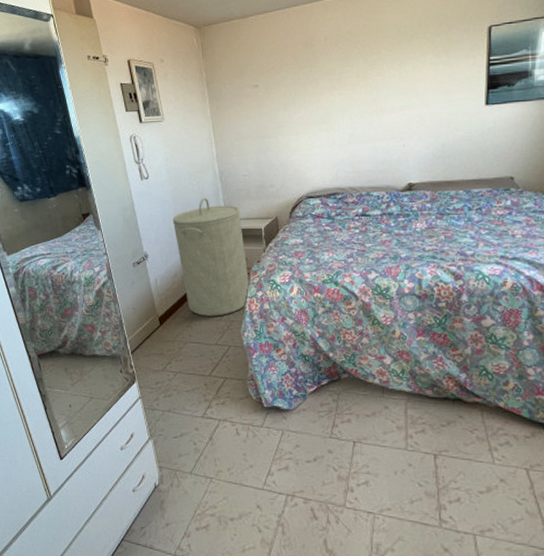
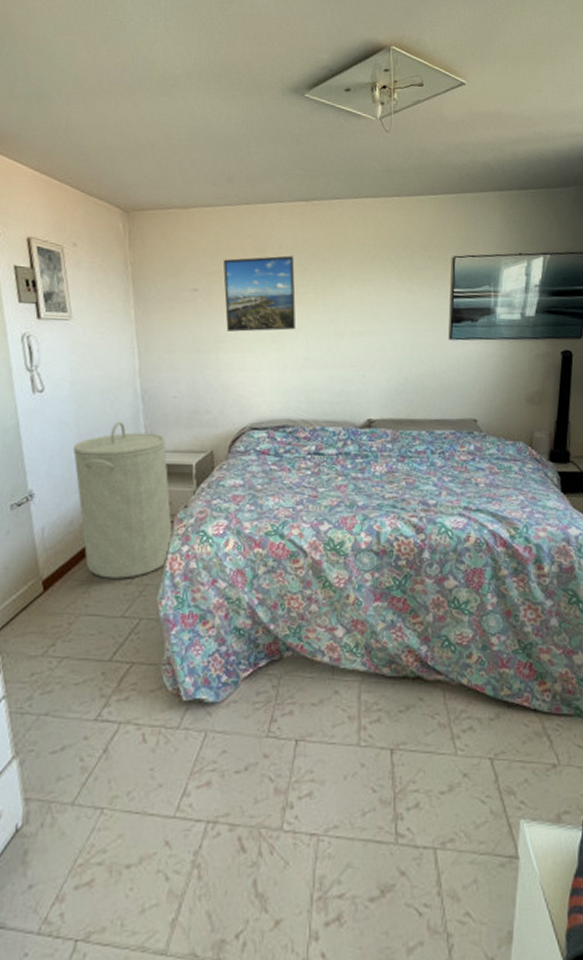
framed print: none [277,46,342,118] -> present [222,255,296,332]

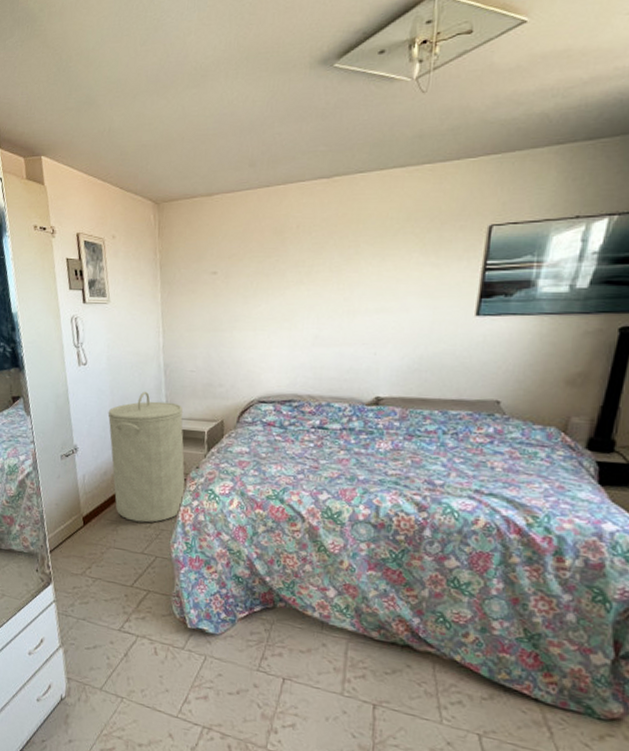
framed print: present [222,255,296,332] -> none [241,235,311,312]

